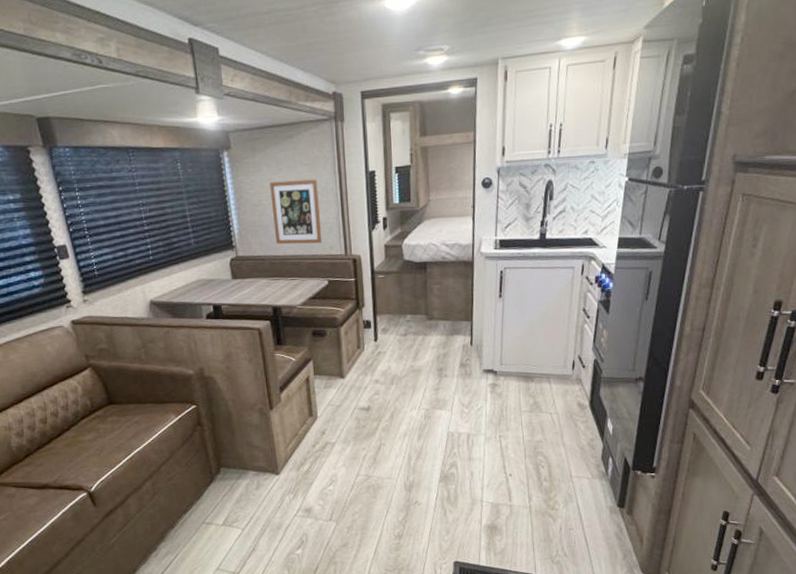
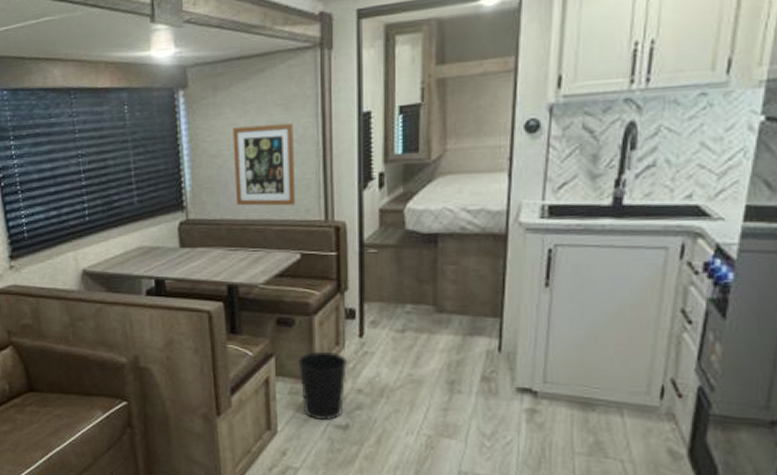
wastebasket: none [330,353,367,405] -> present [298,351,348,420]

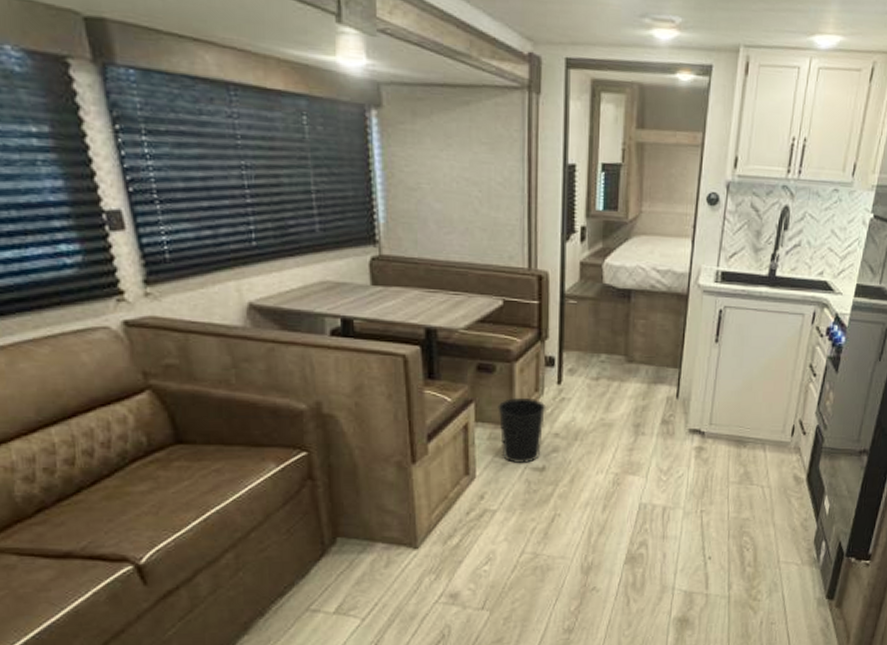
wall art: present [233,123,296,206] -> none [434,160,500,251]

